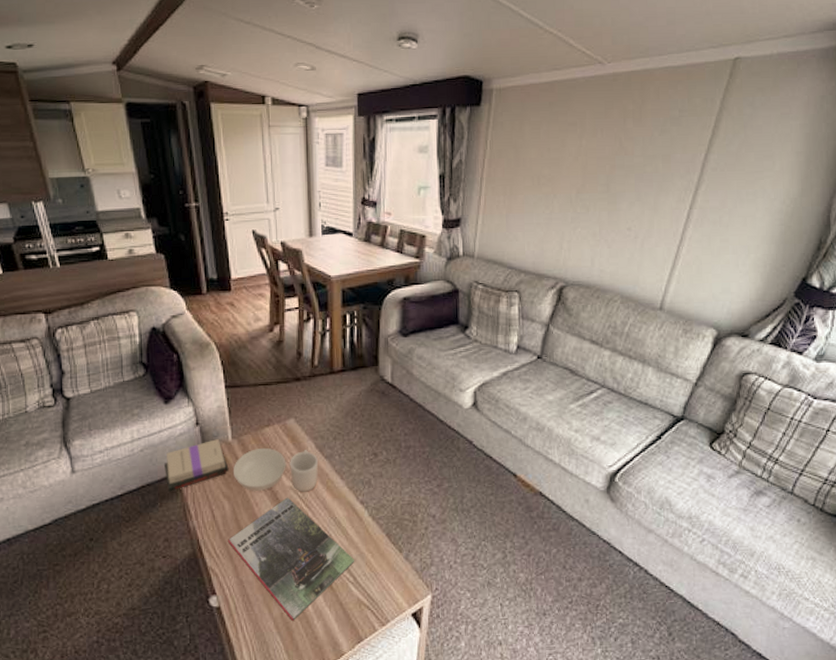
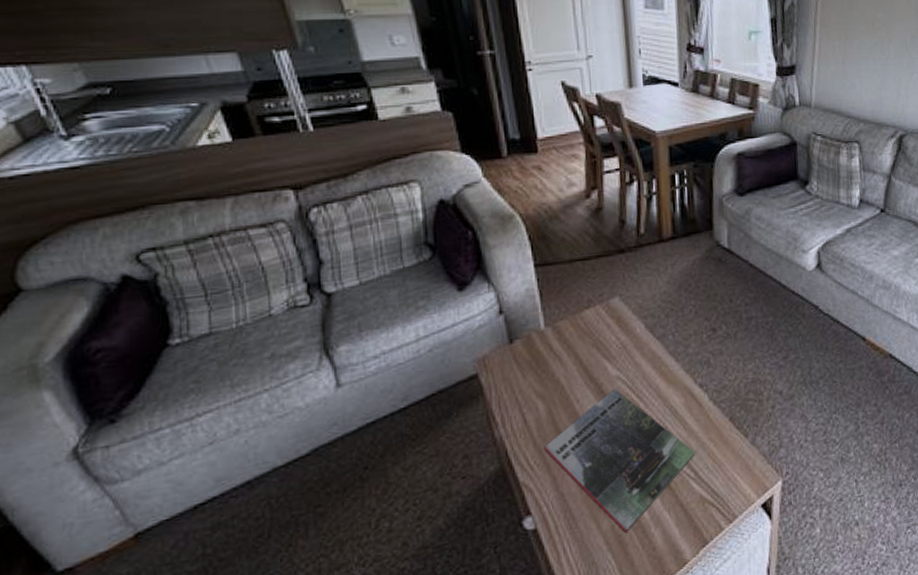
books: present [163,439,229,492] -> none [459,328,542,398]
bowl: present [234,447,286,491] -> none [548,333,612,386]
mug: present [290,450,319,492] -> none [615,331,651,381]

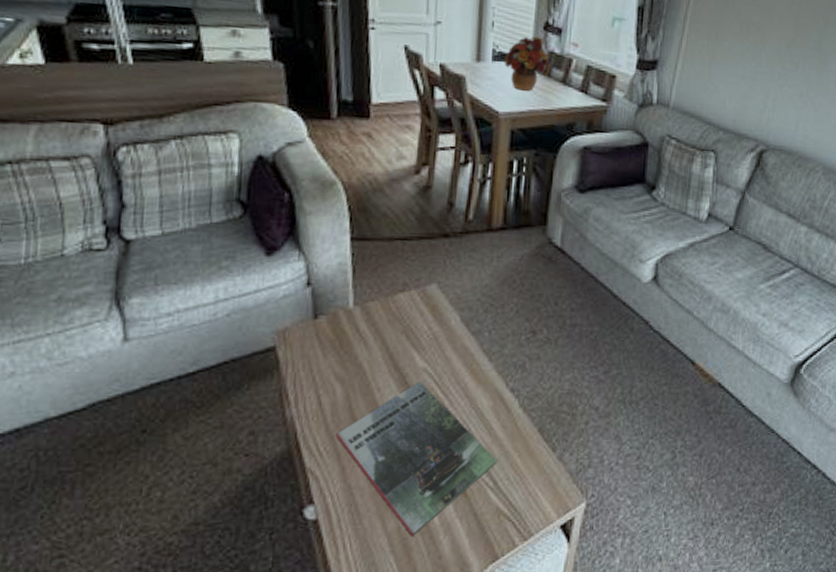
flower arrangement: none [654,57,698,109] -> present [504,35,551,91]

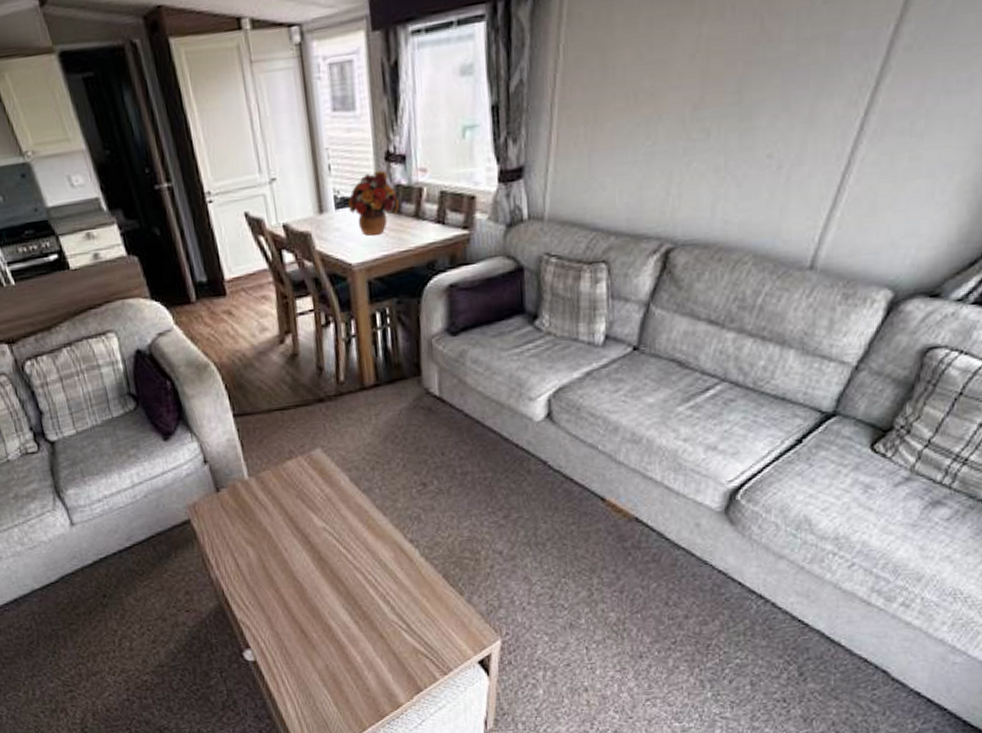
magazine: present [336,381,498,537] -> none [257,539,408,674]

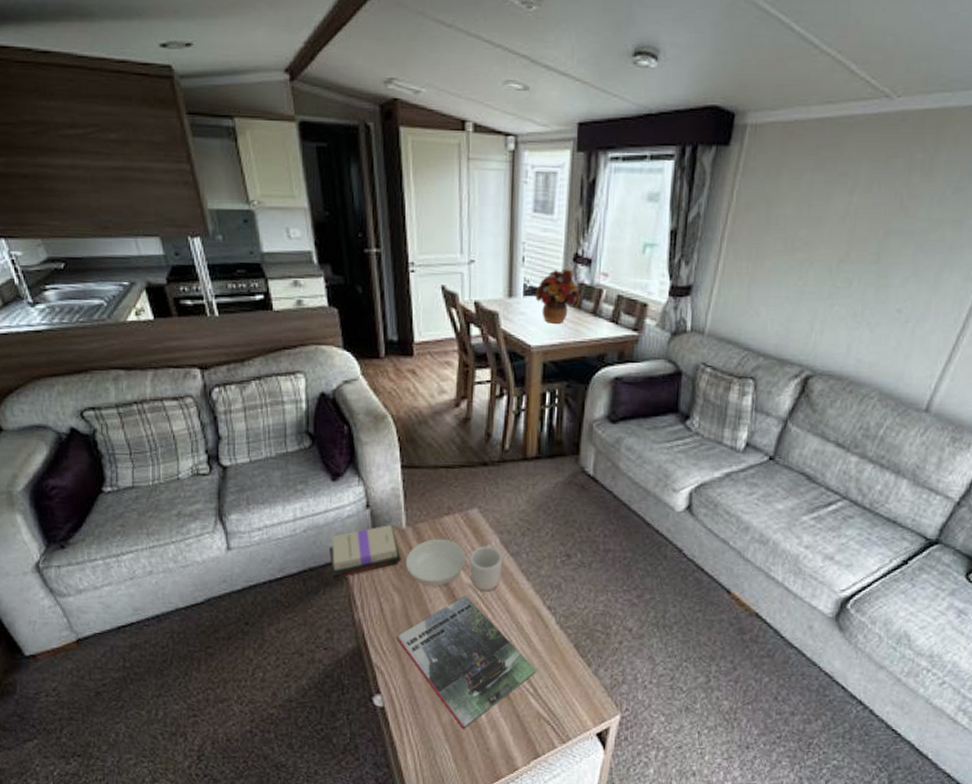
books: none [172,478,249,541] -> present [328,525,401,579]
bowl: none [254,484,317,535] -> present [406,538,466,586]
magazine: none [257,539,408,674] -> present [397,595,537,730]
mug: none [320,484,357,533] -> present [470,544,503,592]

